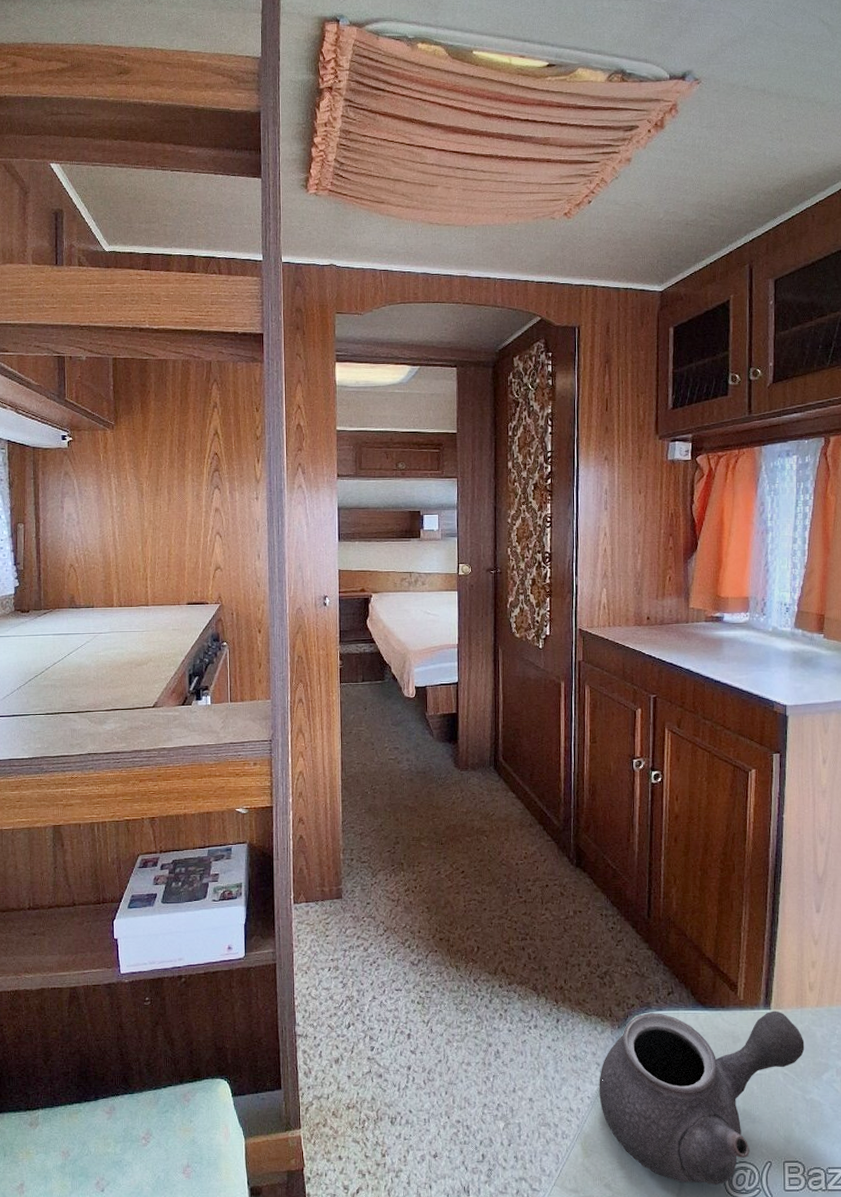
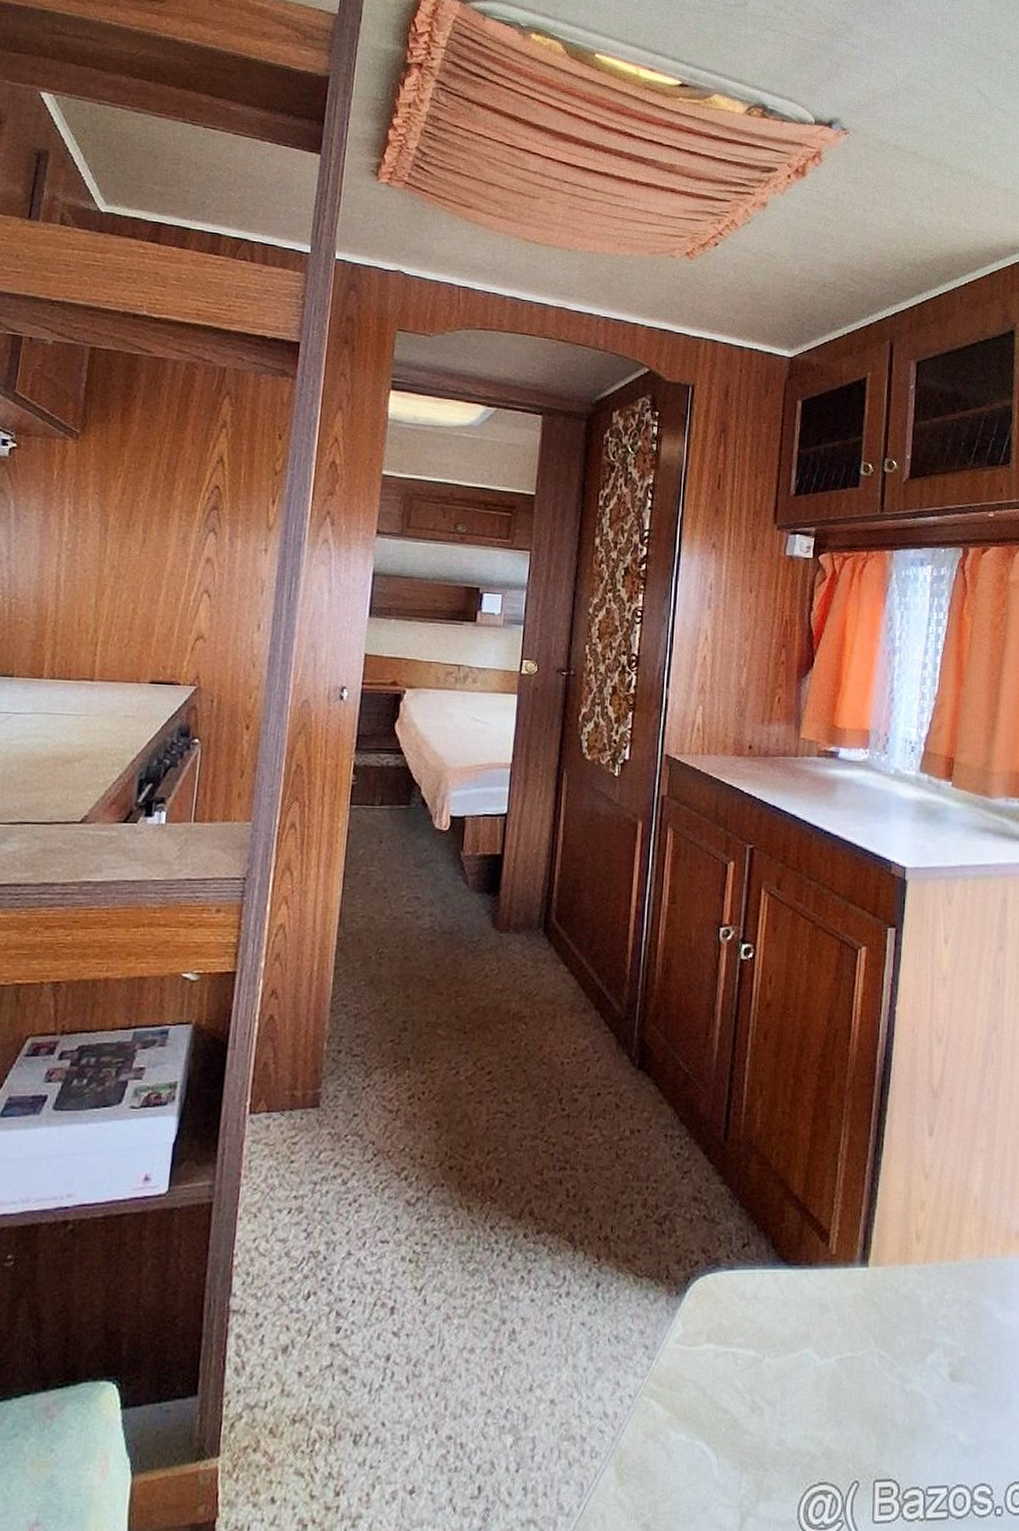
teapot: present [599,1011,805,1186] -> none [644,1268,907,1520]

